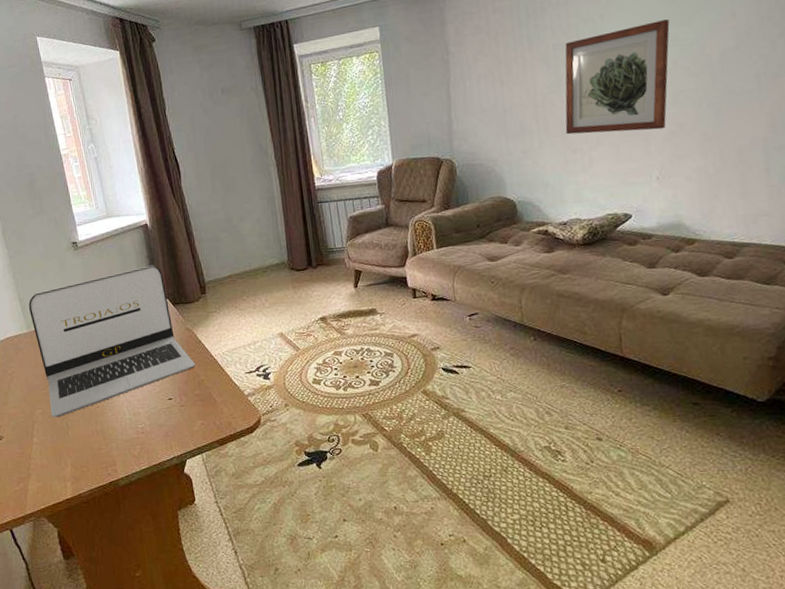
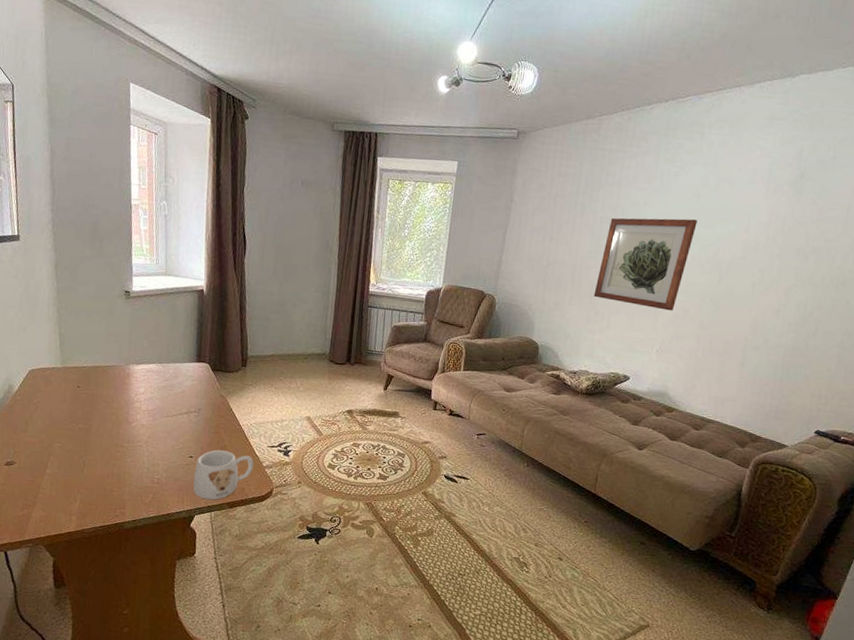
laptop: present [29,265,196,418] -> none [67,329,223,454]
mug: none [176,386,236,441] -> present [193,450,254,500]

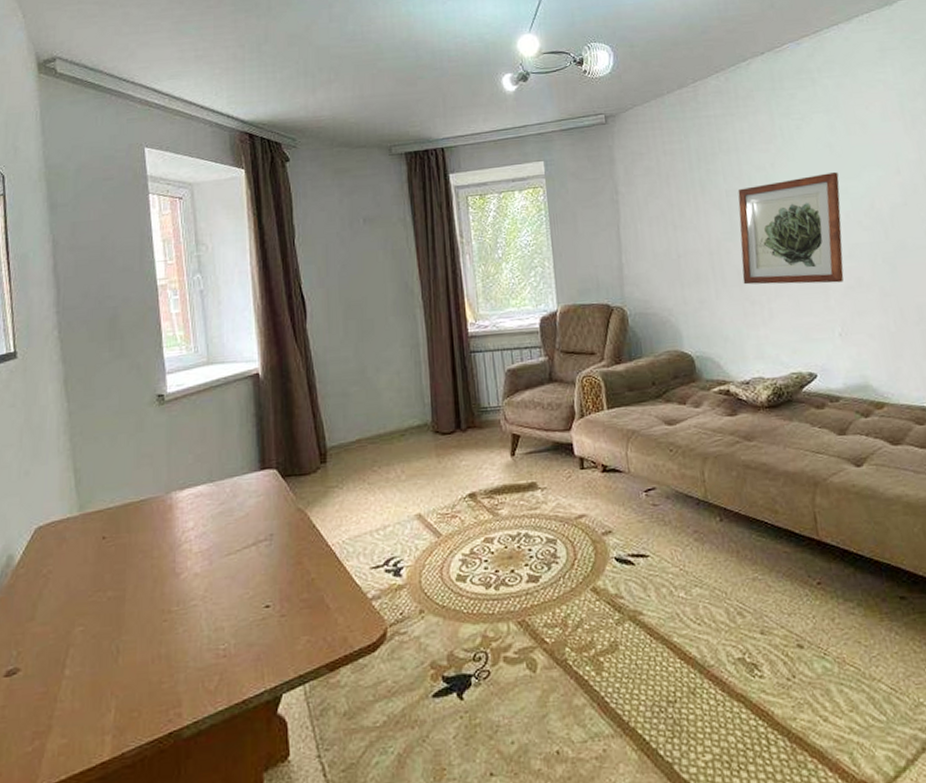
mug: present [193,450,254,500] -> none [273,587,356,667]

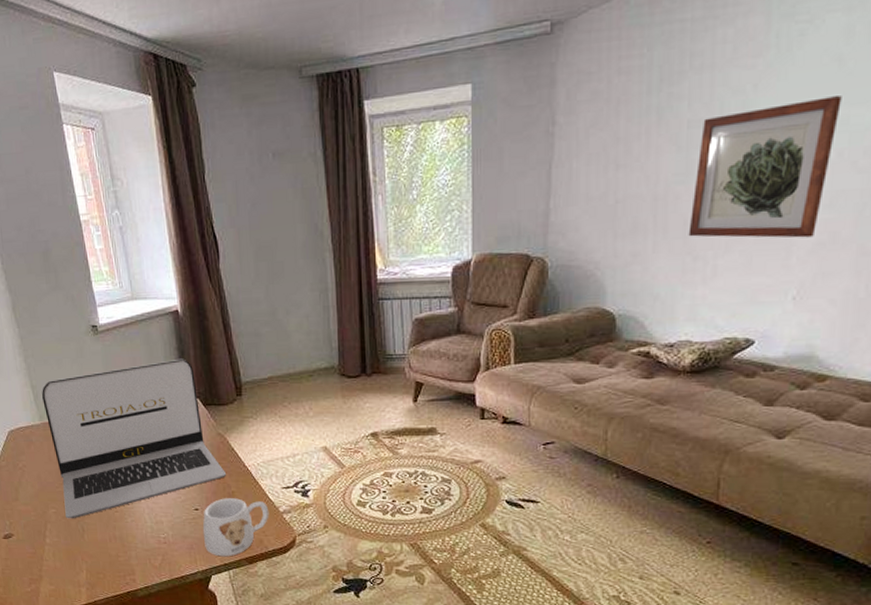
laptop: none [86,425,306,638] -> present [42,358,227,519]
mug: none [273,587,356,667] -> present [202,498,269,557]

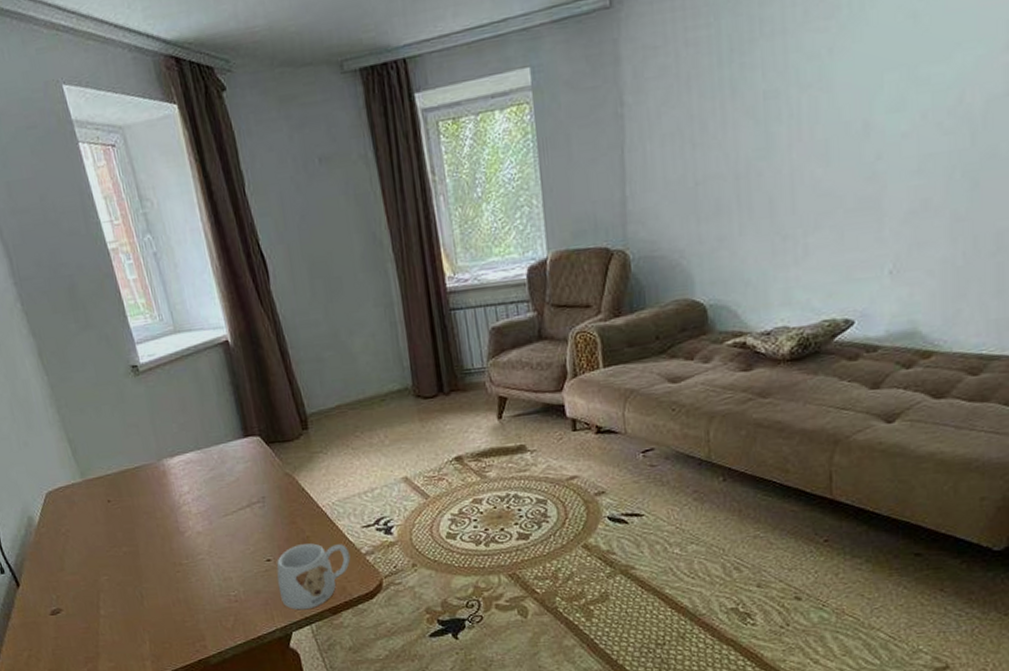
laptop: present [42,358,227,519] -> none [80,393,299,586]
wall art: present [688,96,842,238] -> none [774,54,920,216]

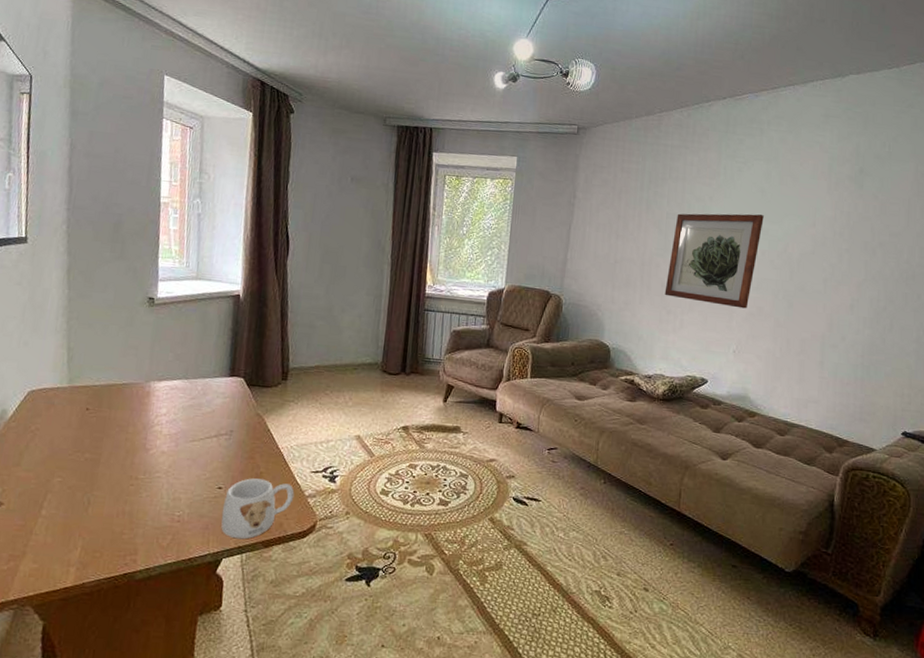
wall art: none [774,54,920,216] -> present [664,213,764,309]

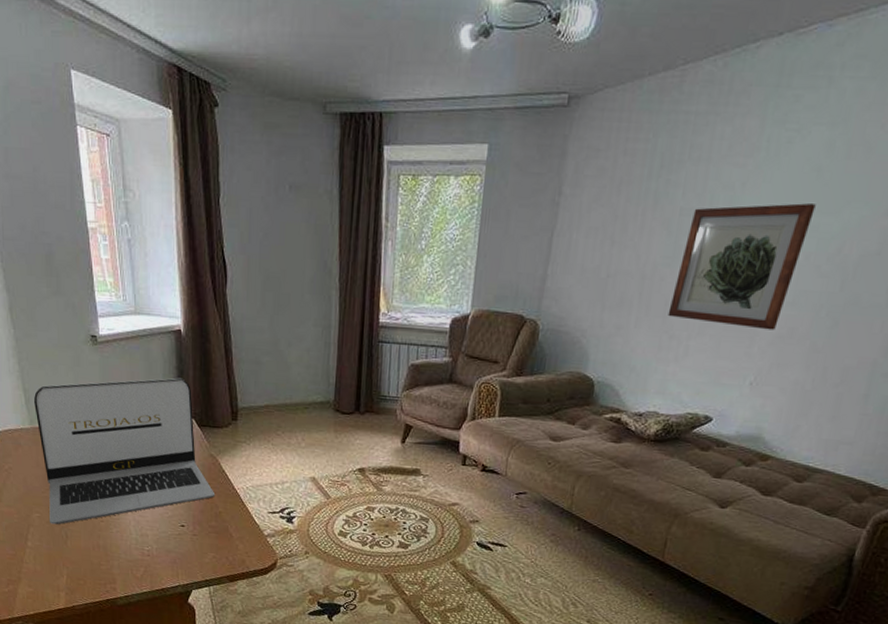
laptop: none [72,339,258,490] -> present [34,377,216,525]
mug: present [221,478,295,540] -> none [187,517,254,574]

